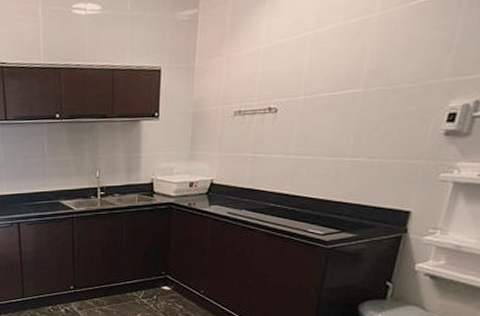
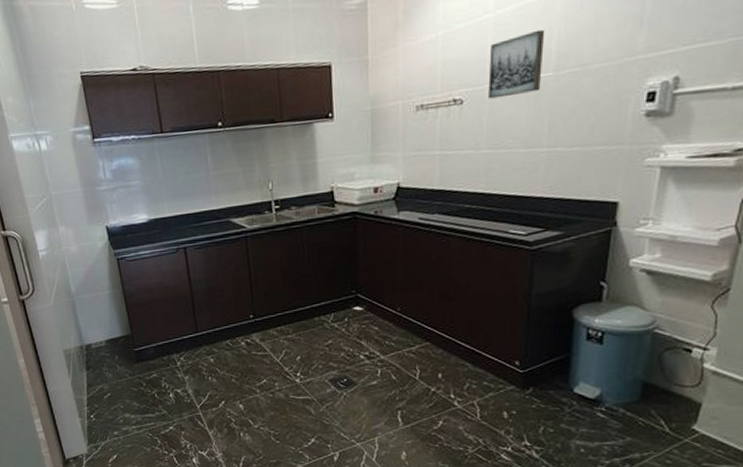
wall art: none [301,48,359,110] -> present [488,29,545,99]

